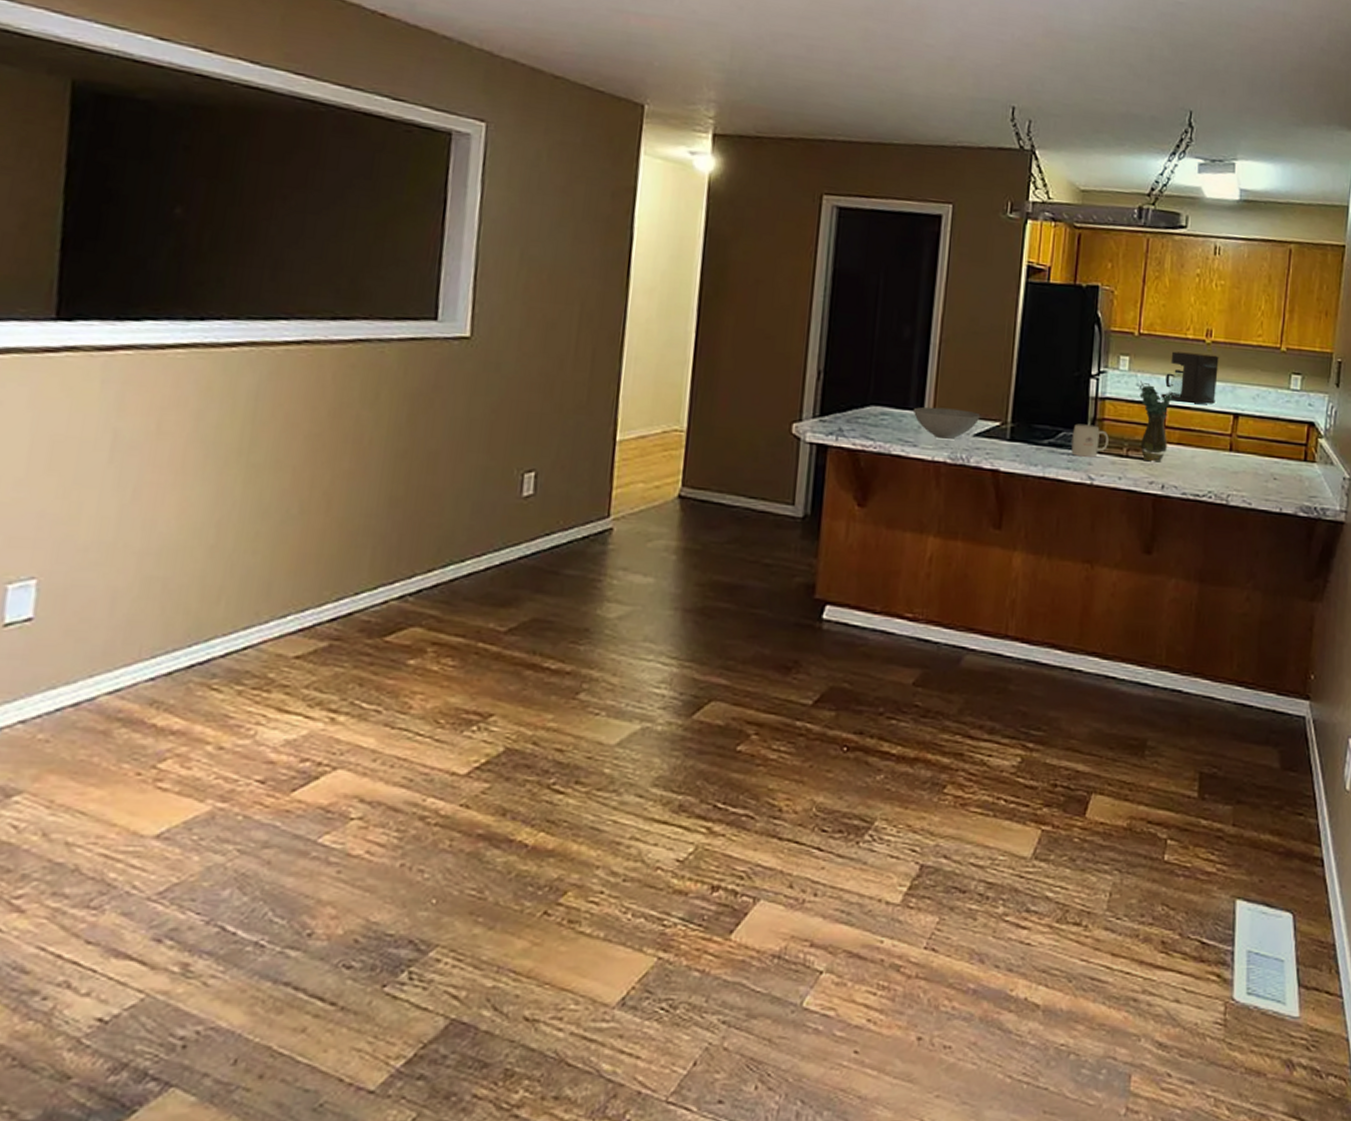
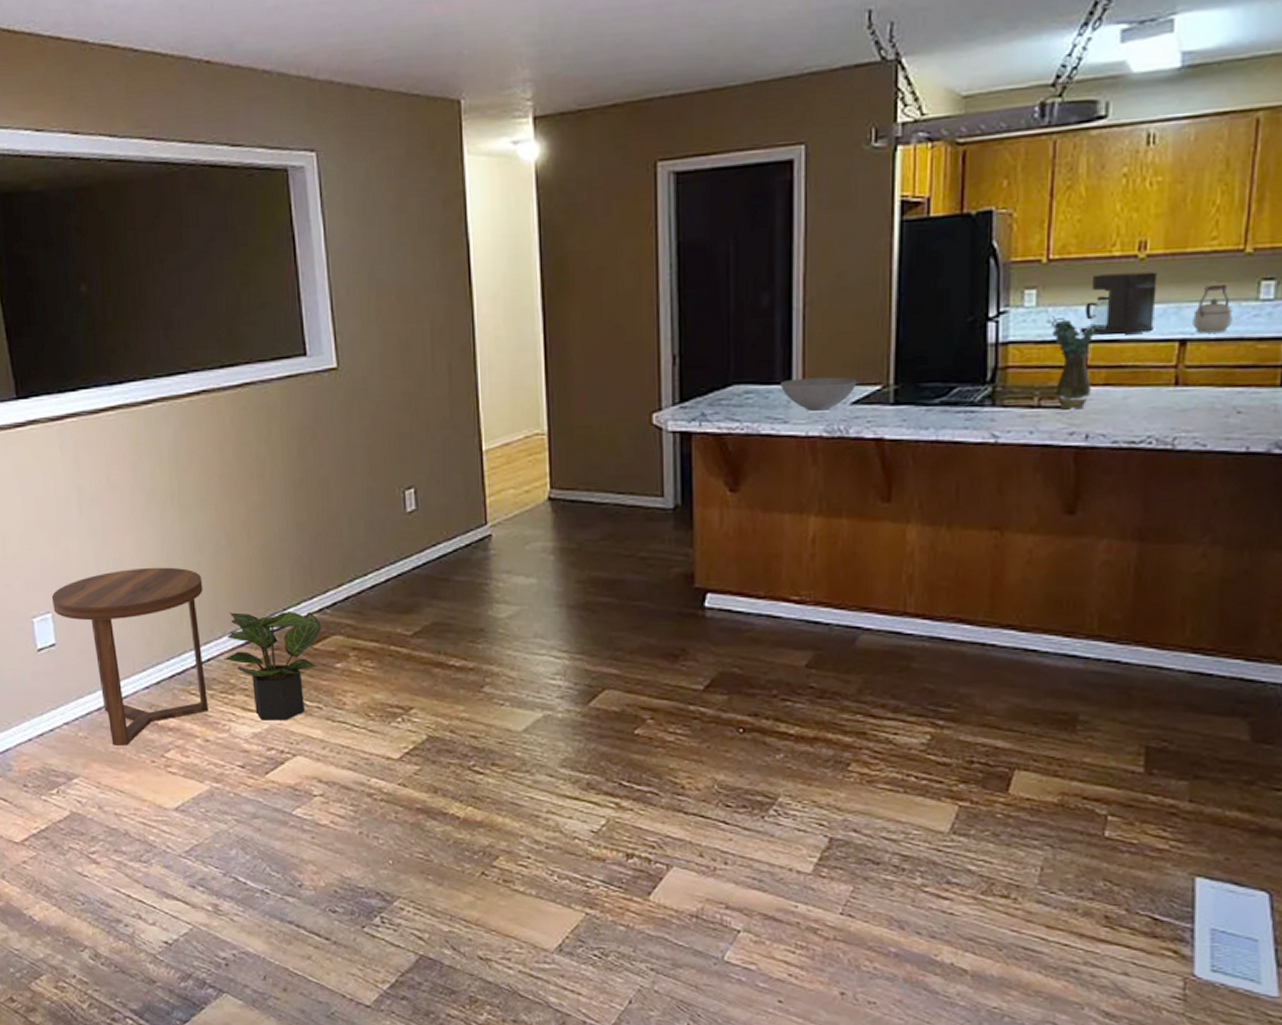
side table: none [41,532,258,753] -> present [51,567,208,746]
potted plant: none [265,593,399,726] -> present [224,611,321,721]
mug: present [1071,423,1109,458] -> none [969,375,1015,413]
kettle: none [1242,373,1272,412] -> present [1191,283,1233,334]

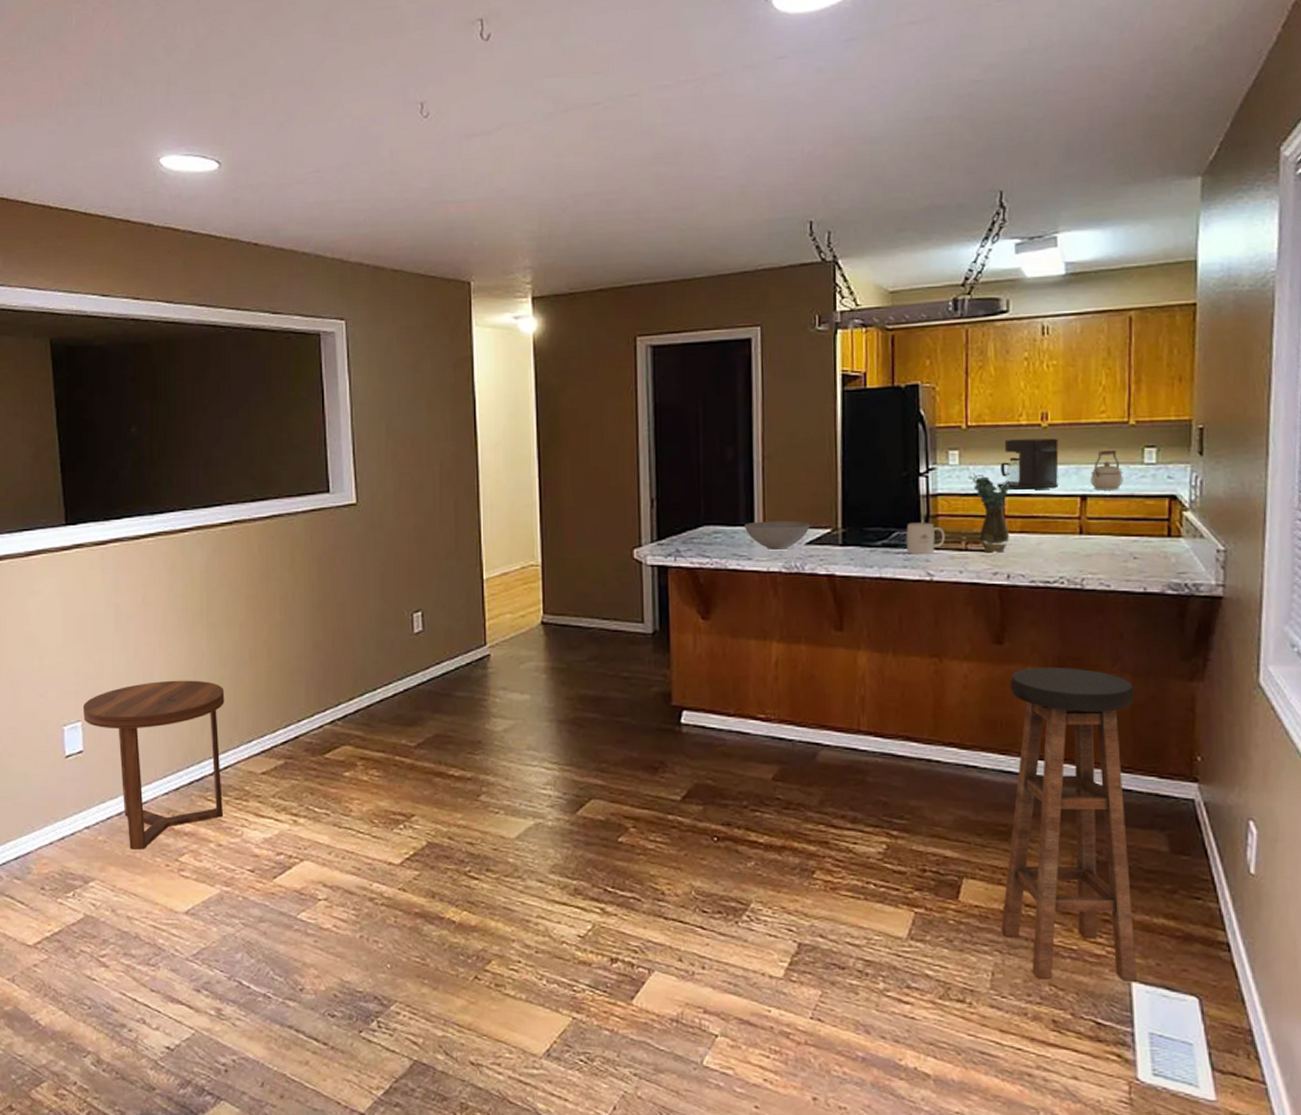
potted plant: present [224,611,321,721] -> none [240,723,332,827]
mug: none [969,375,1015,413] -> present [906,522,945,554]
bar stool: none [1054,540,1226,876] -> present [1001,668,1138,981]

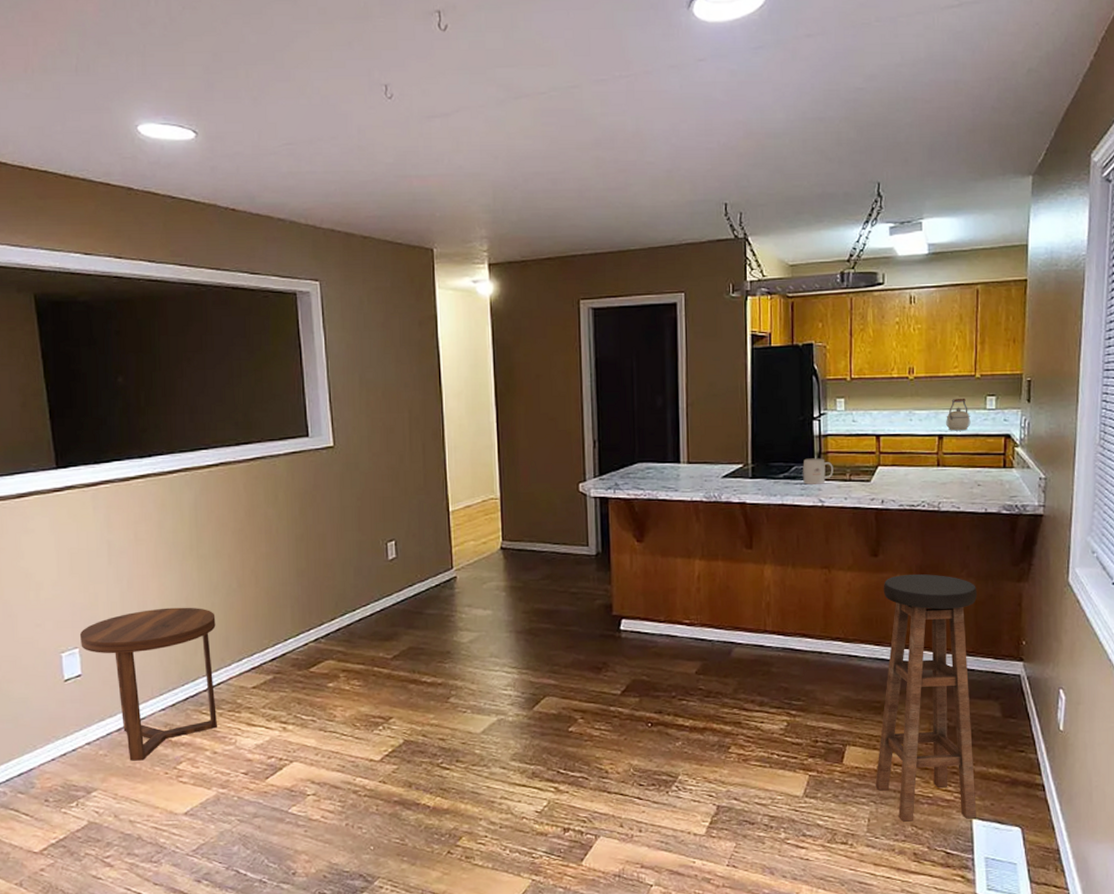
bowl: present [743,520,811,551] -> none [671,458,726,483]
vase: present [972,472,1010,553] -> none [854,417,884,483]
coffee maker: present [997,438,1059,491] -> none [874,388,922,431]

